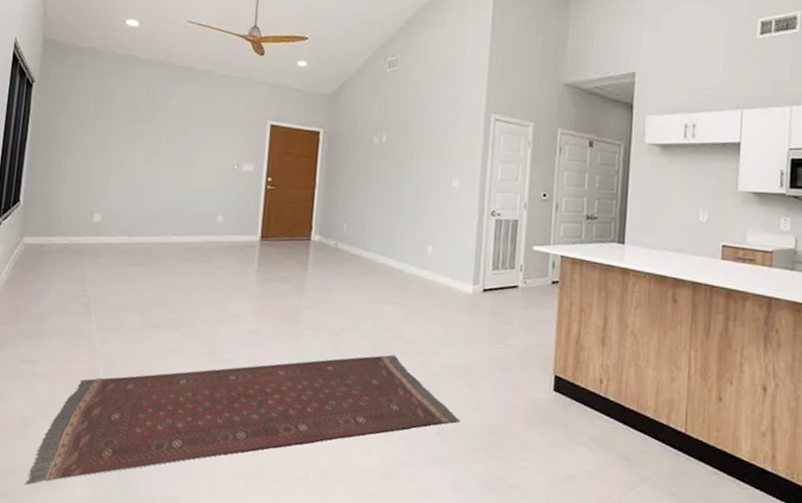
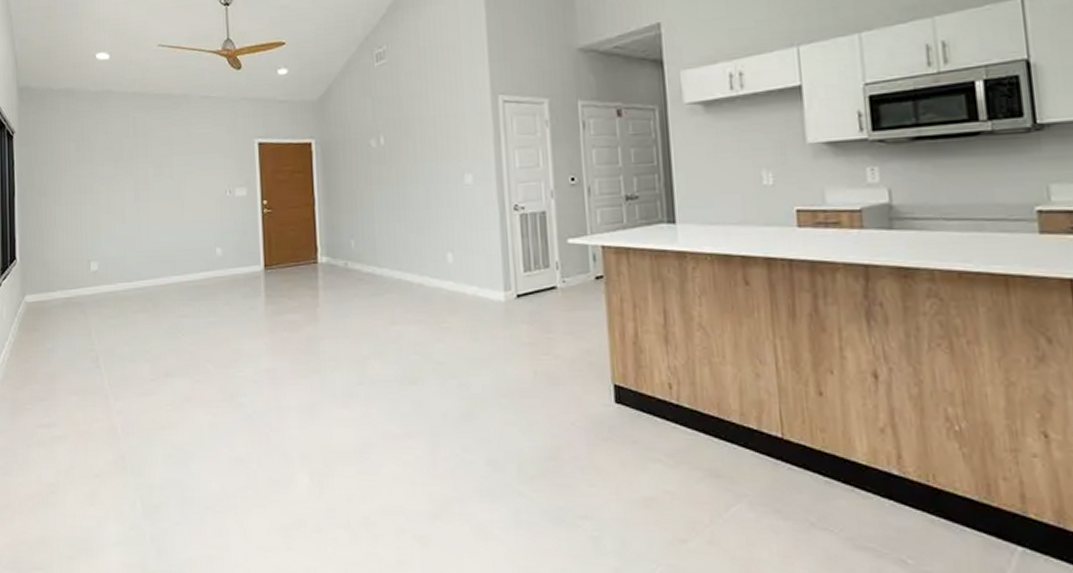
area rug: present [24,354,461,485] -> none [59,380,512,556]

